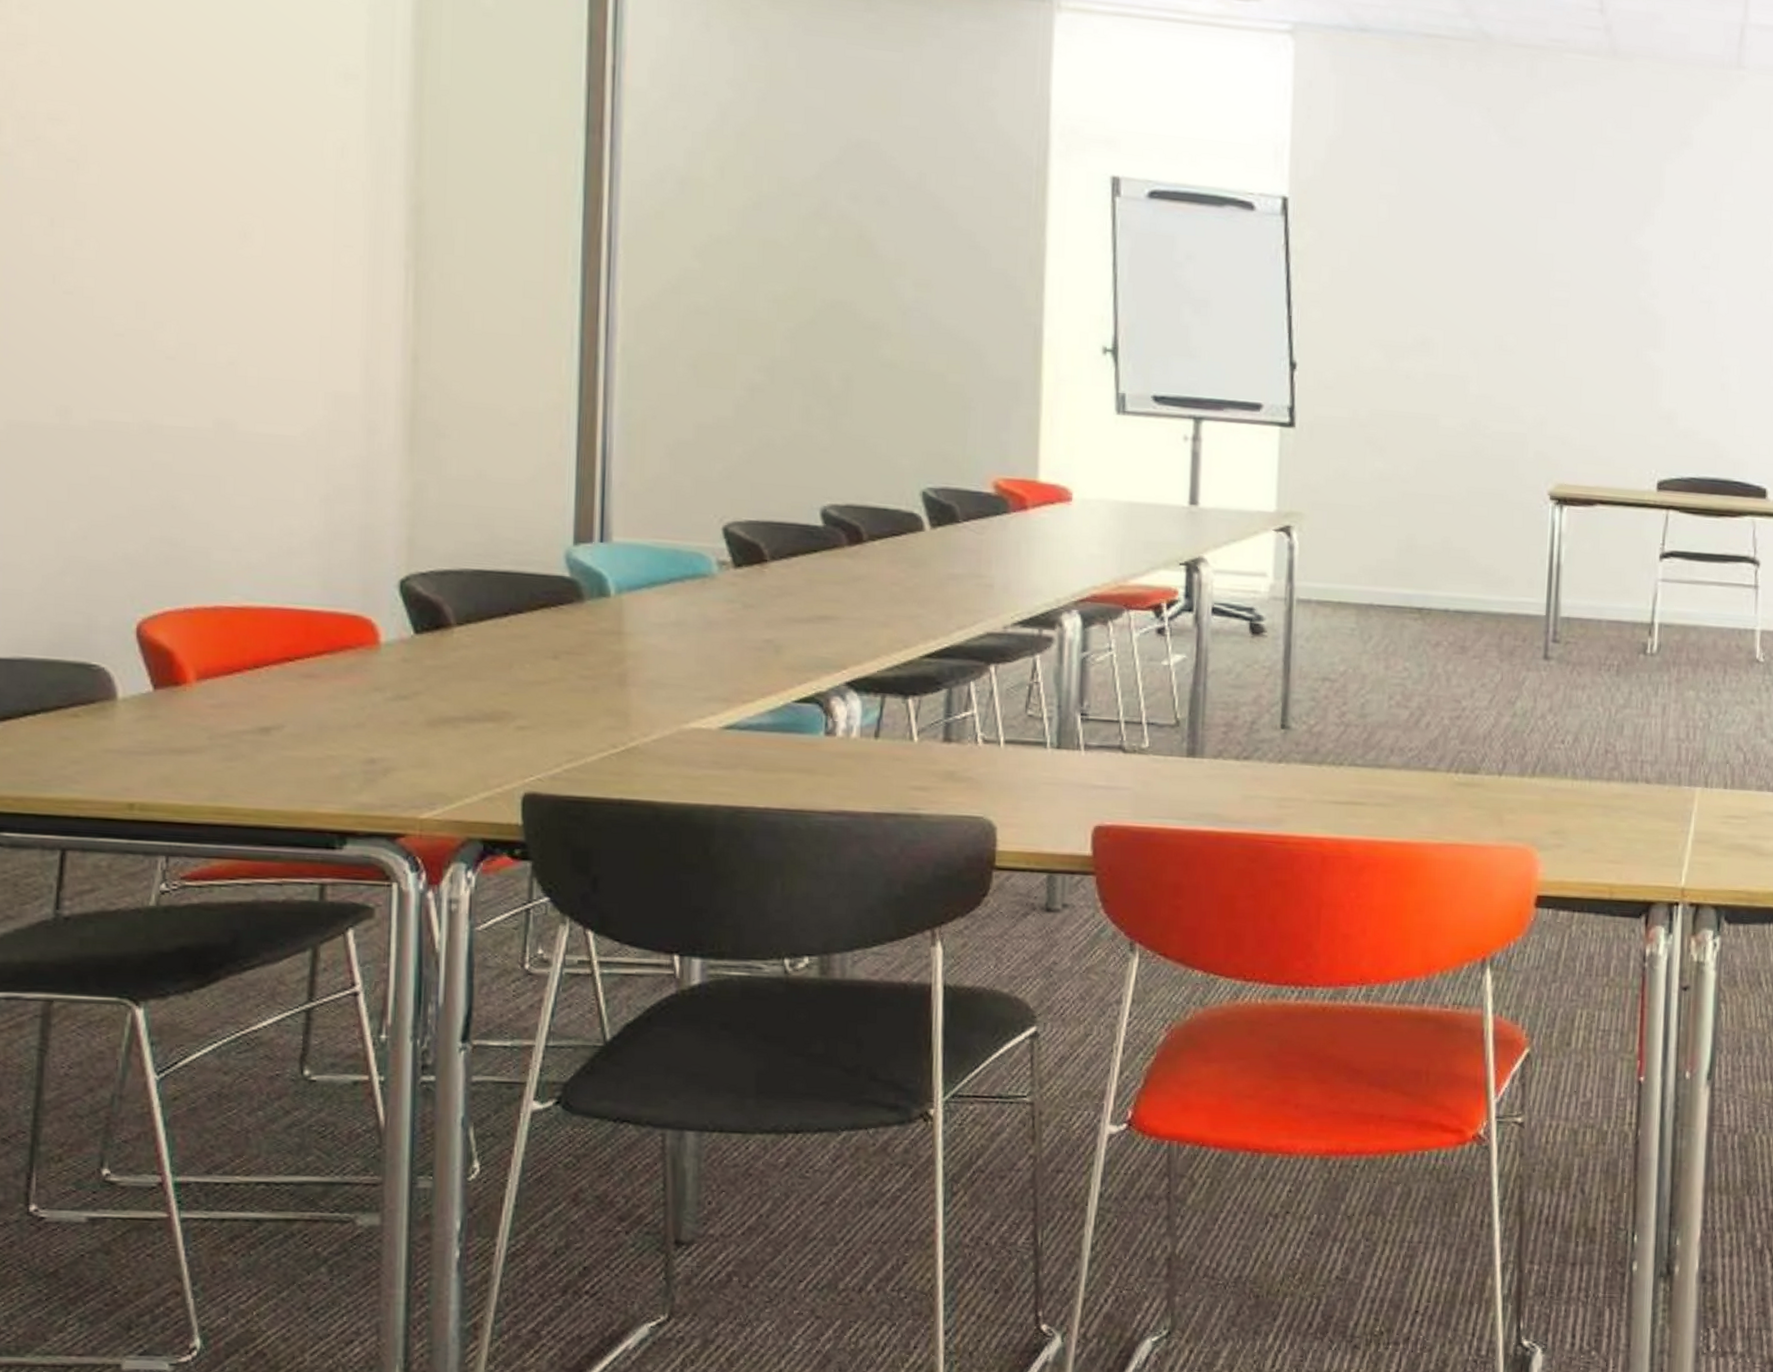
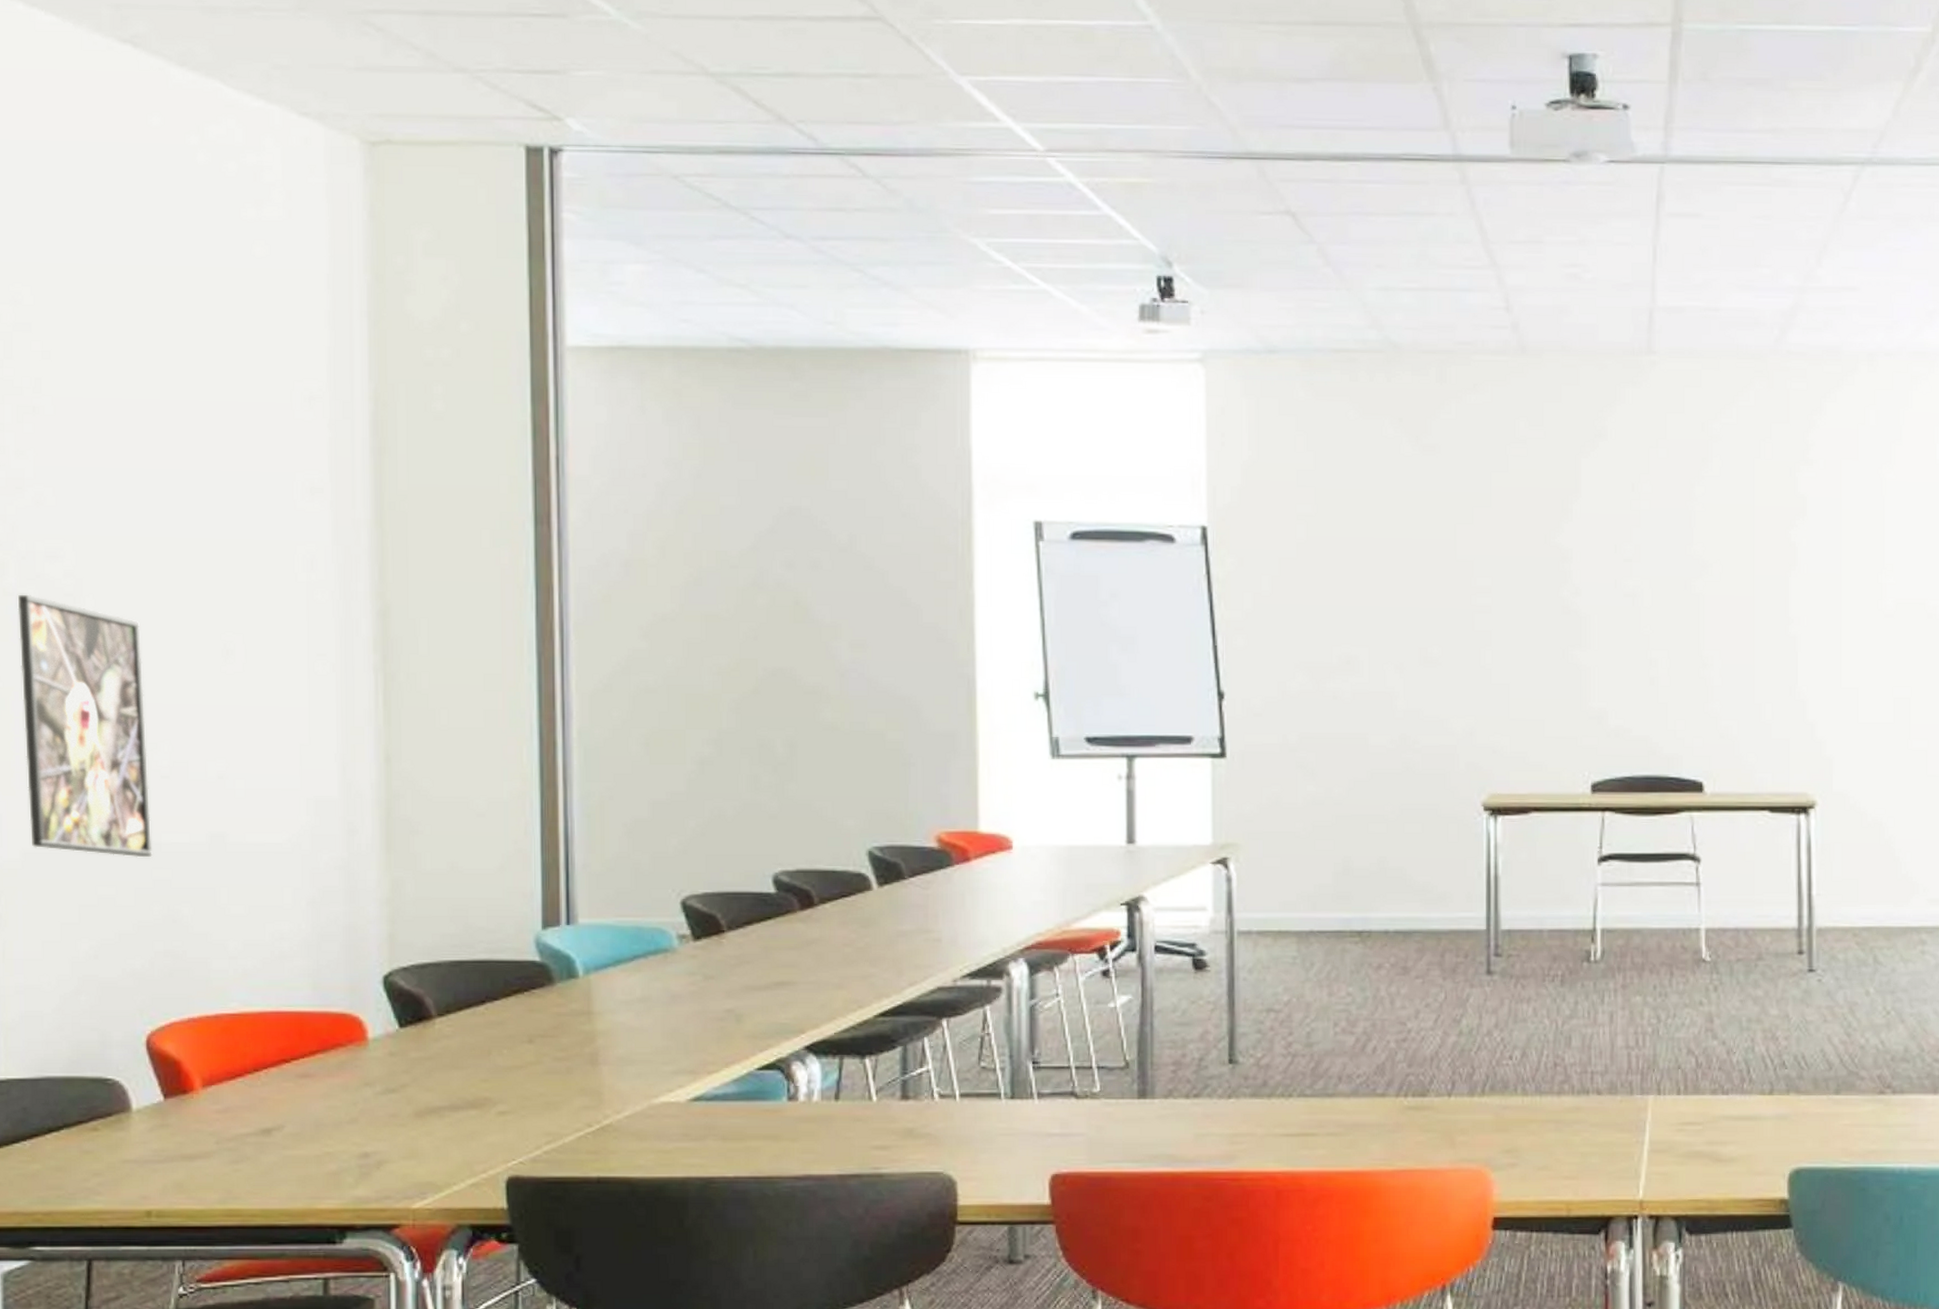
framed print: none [13,155,153,440] -> present [17,594,153,858]

